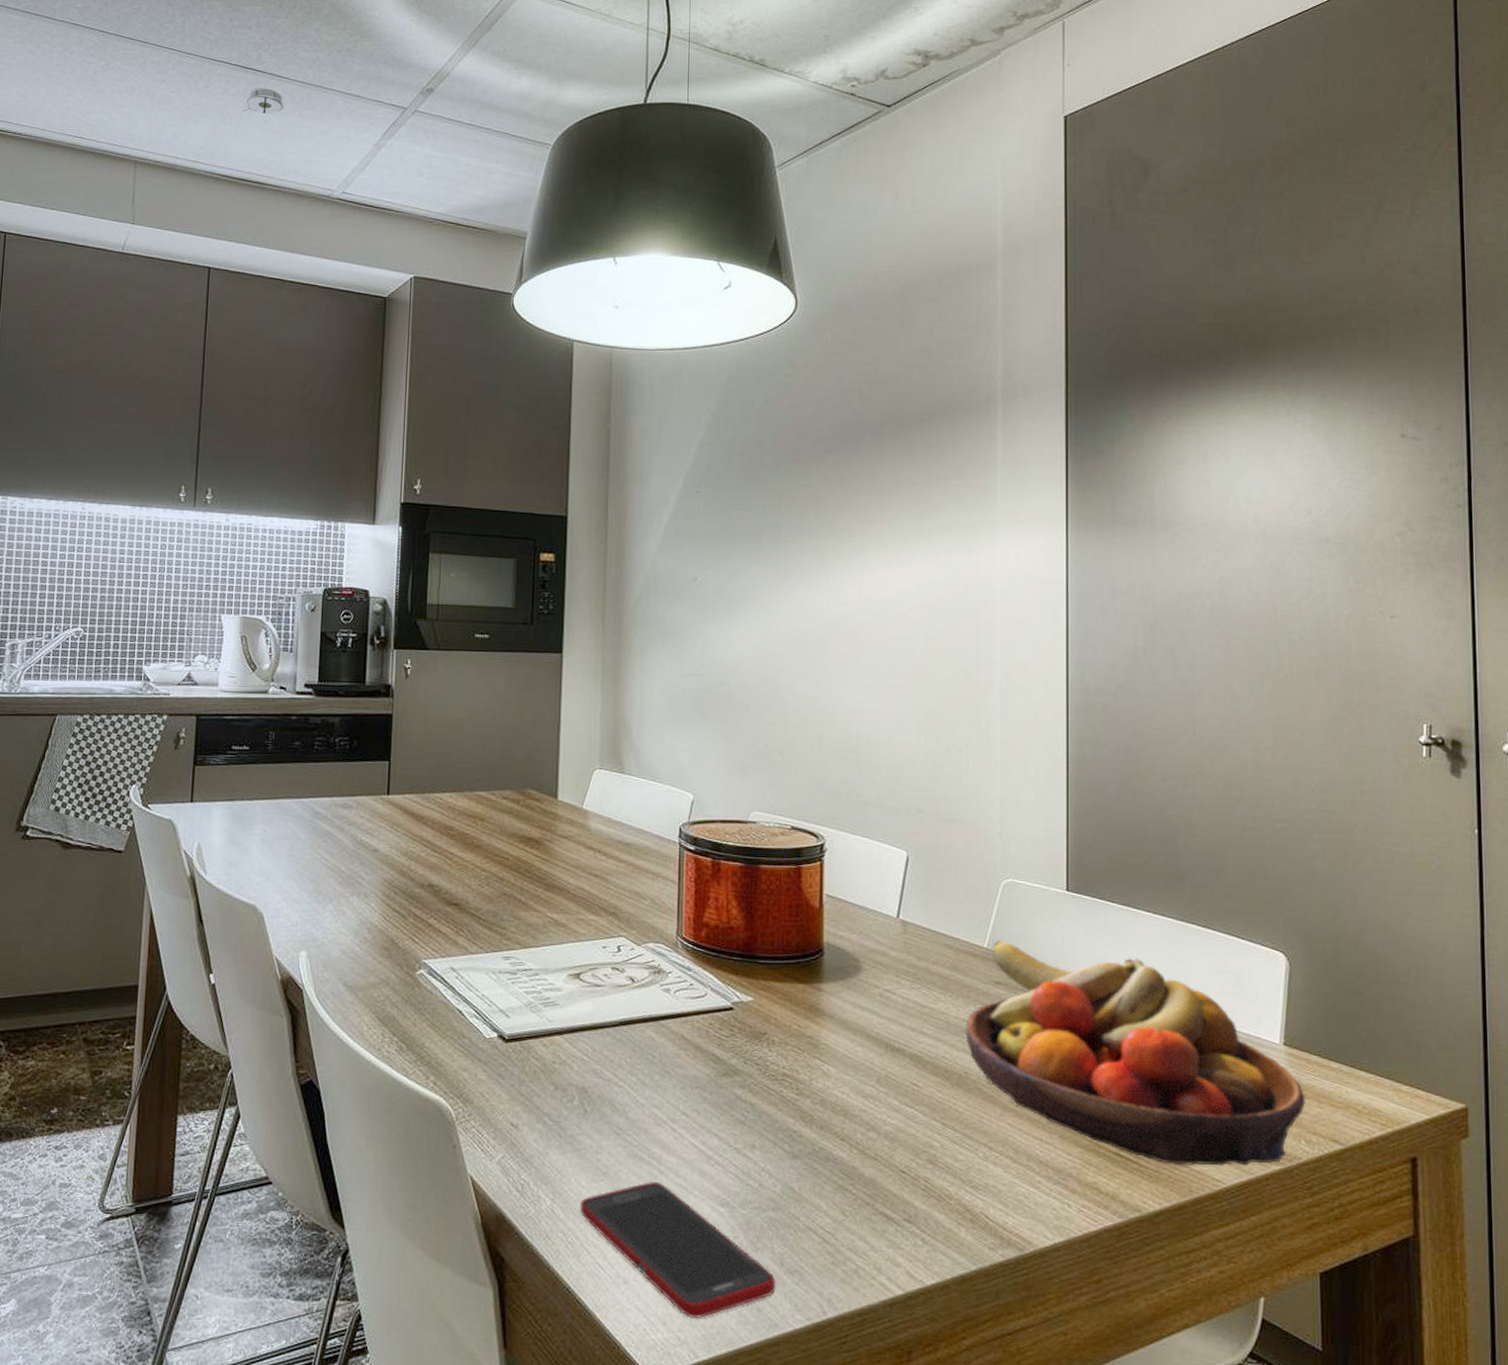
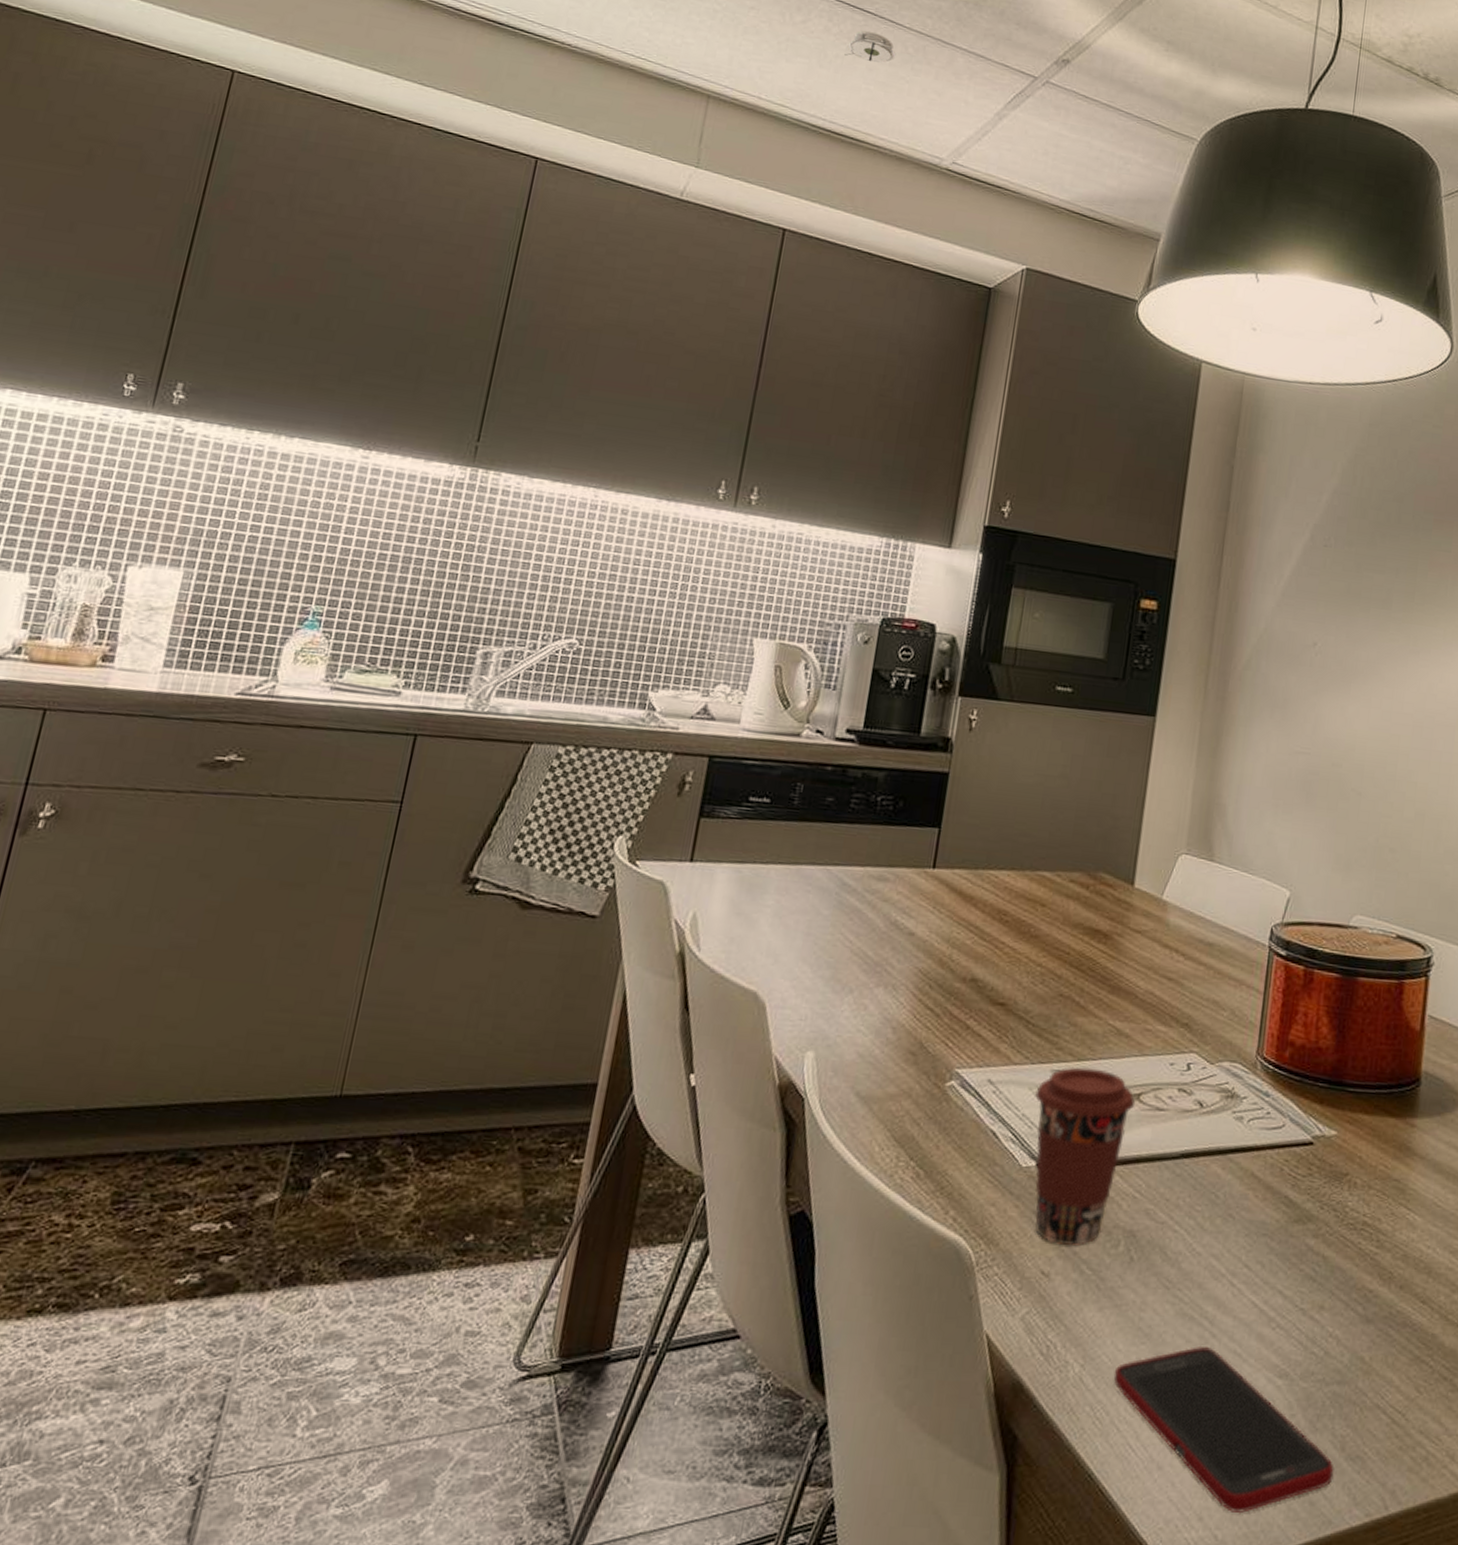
coffee cup: none [490,953,577,1101] -> present [1034,1066,1136,1245]

